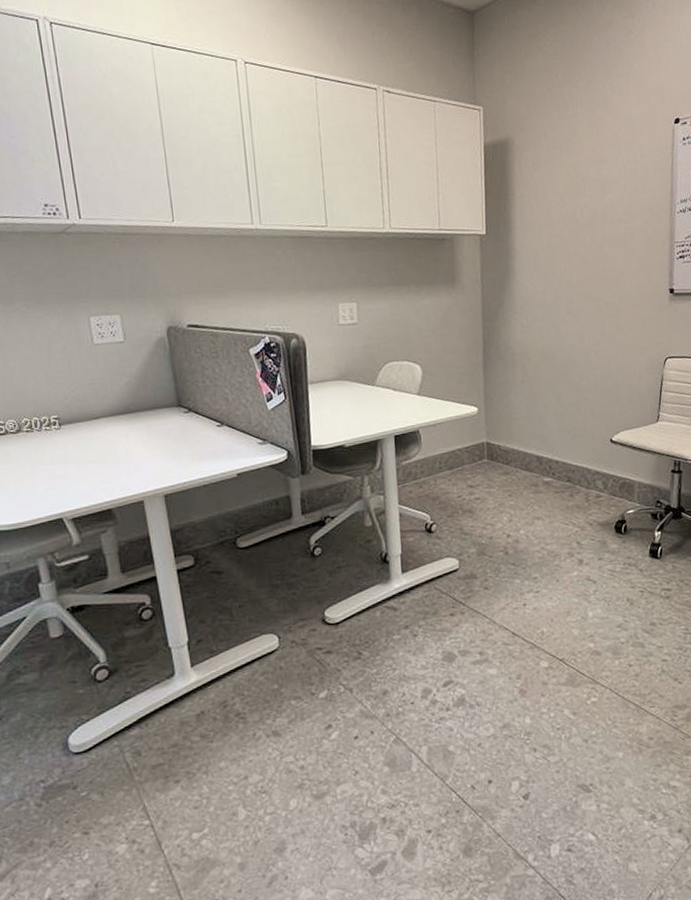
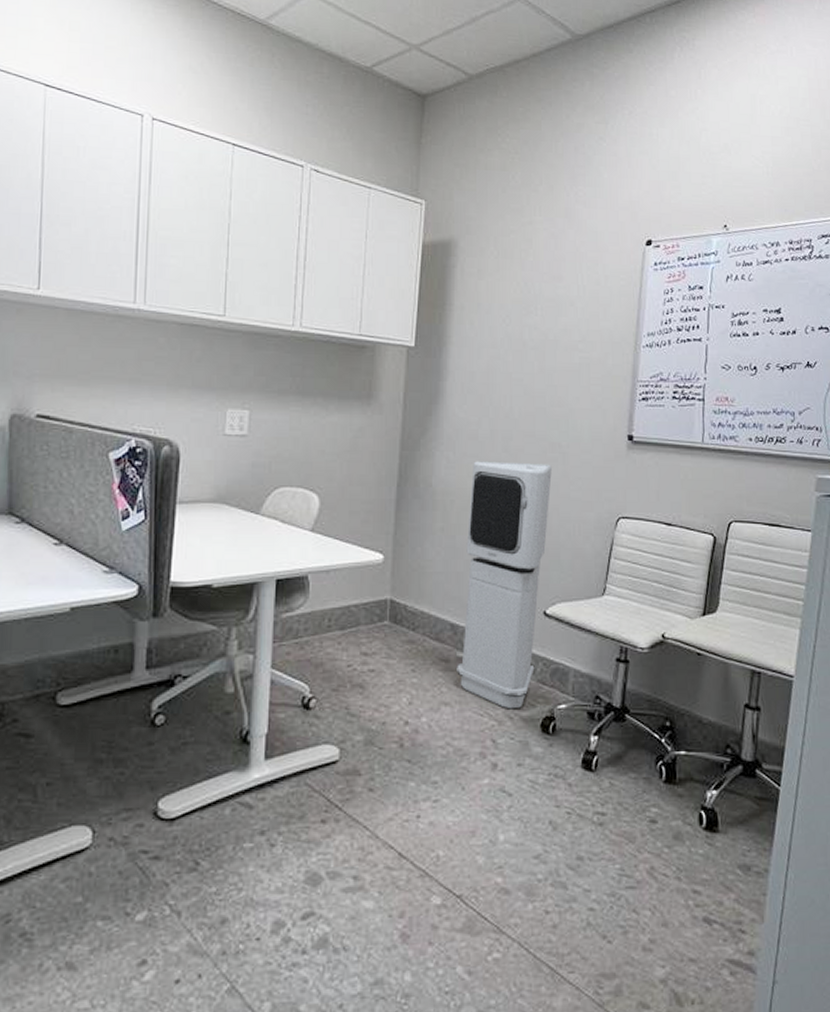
air purifier: none [542,320,609,518] -> present [457,461,552,709]

